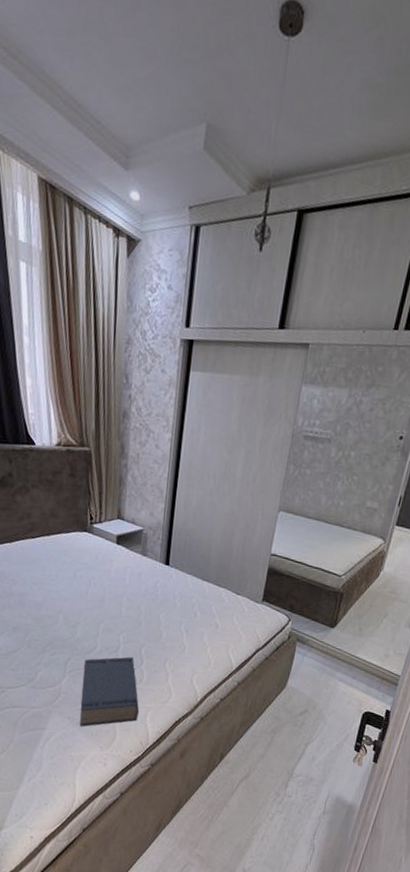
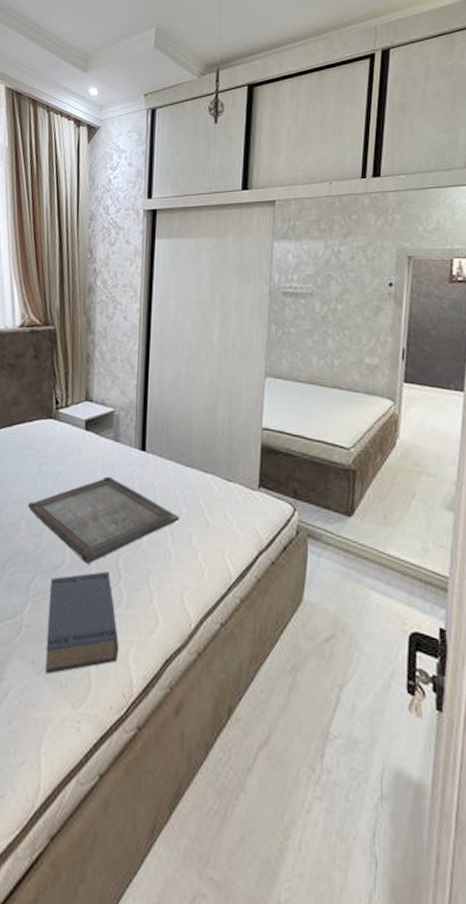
serving tray: none [64,583,194,651] -> present [27,476,180,564]

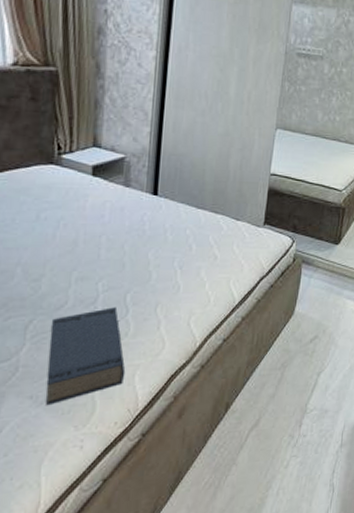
serving tray: present [27,476,180,564] -> none [23,219,189,302]

